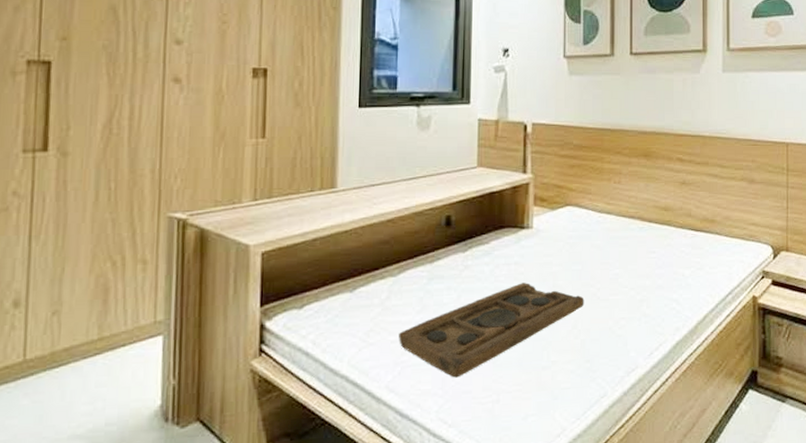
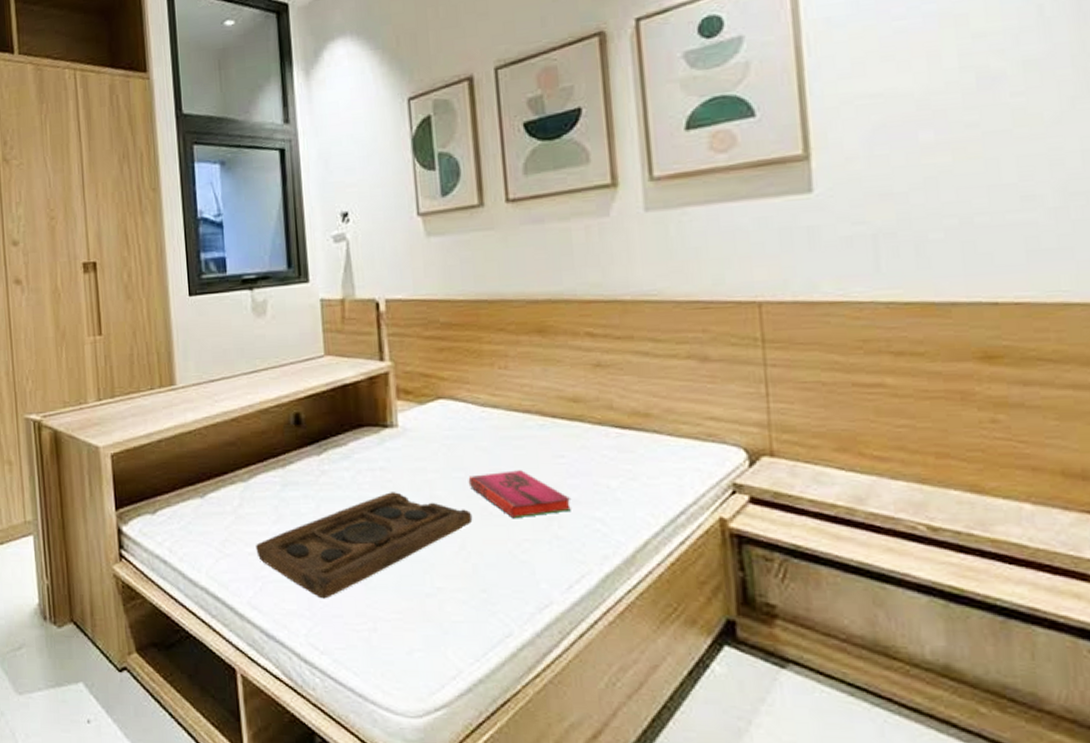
hardback book: none [584,263,658,302] -> present [468,470,573,519]

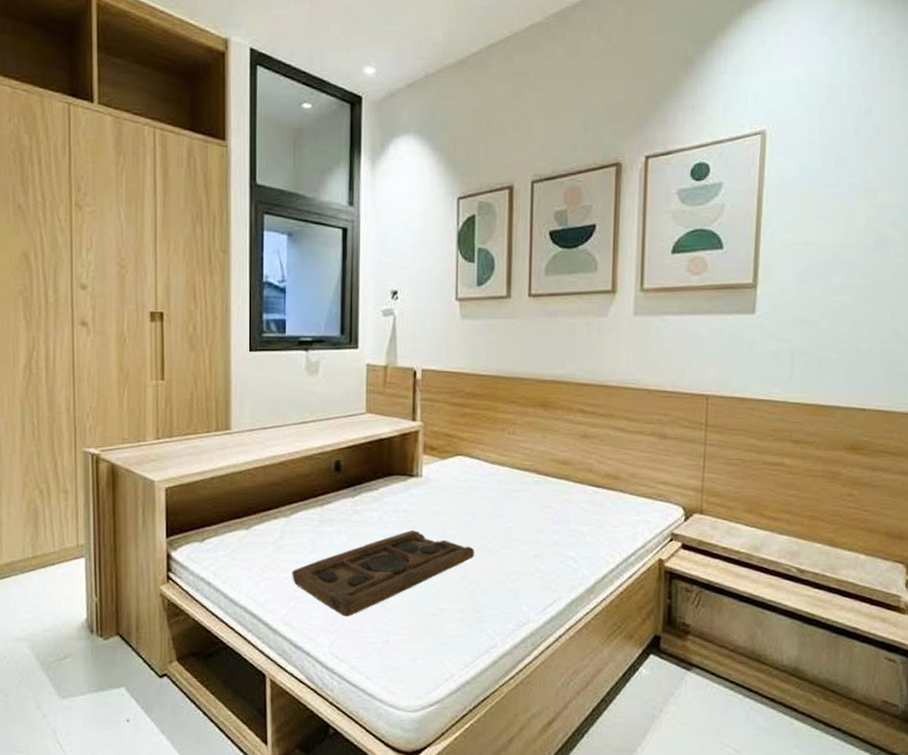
hardback book: present [468,470,573,519] -> none [474,516,553,555]

